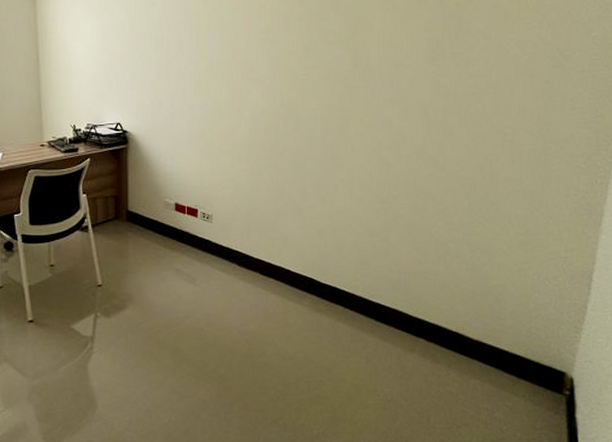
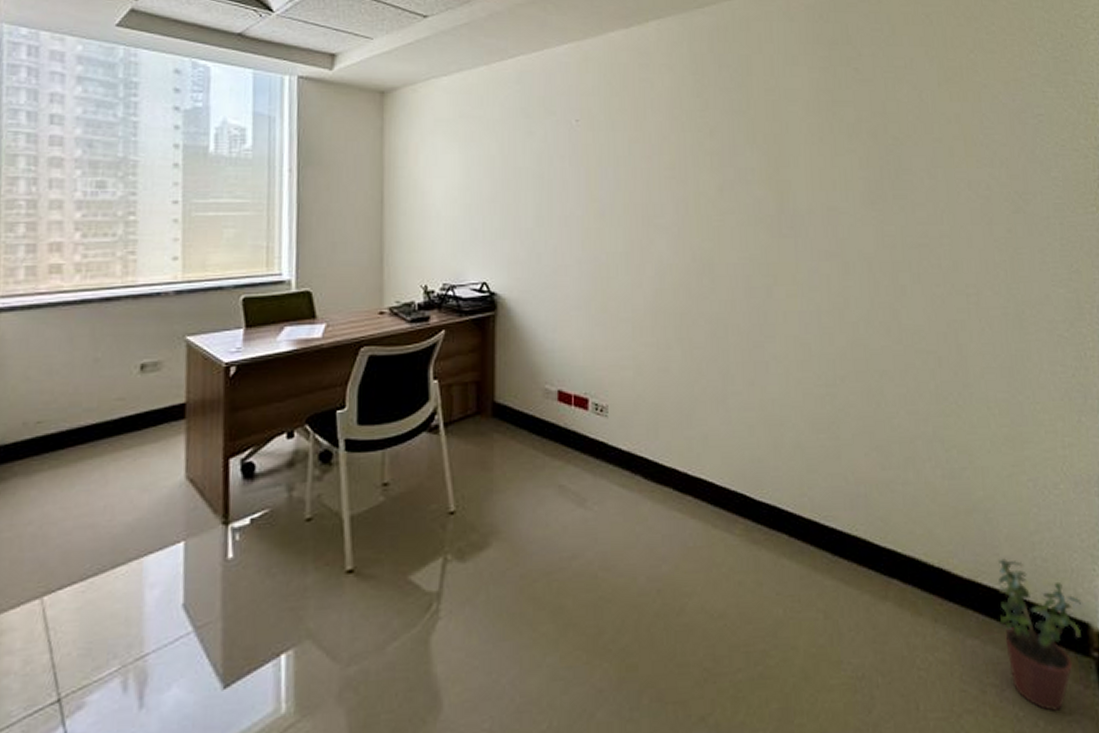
potted plant: none [498,327,563,427] -> present [997,558,1082,711]

